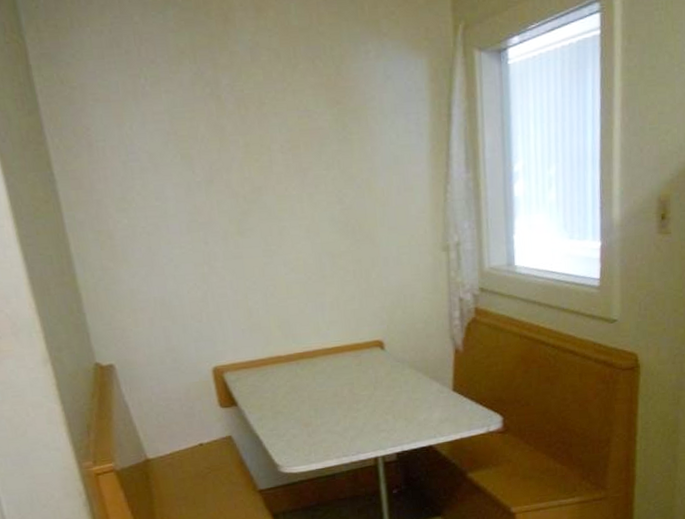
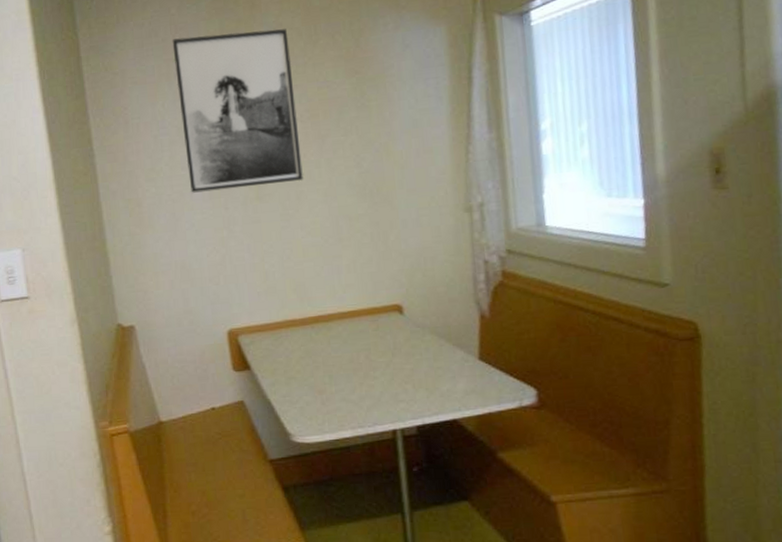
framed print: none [137,48,285,226] -> present [172,29,303,193]

